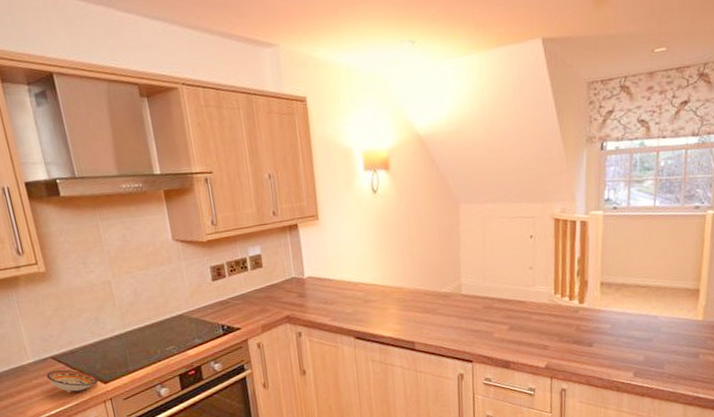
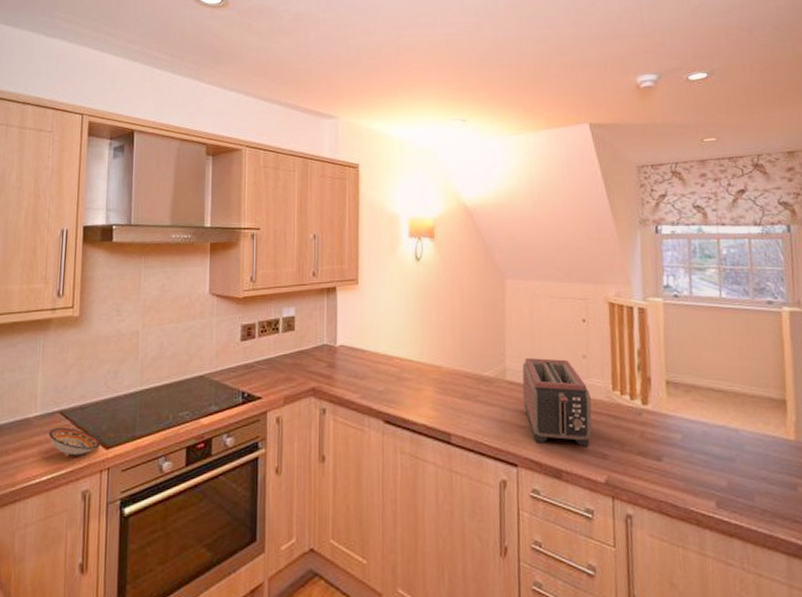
toaster: none [476,272,536,343] -> present [522,357,592,447]

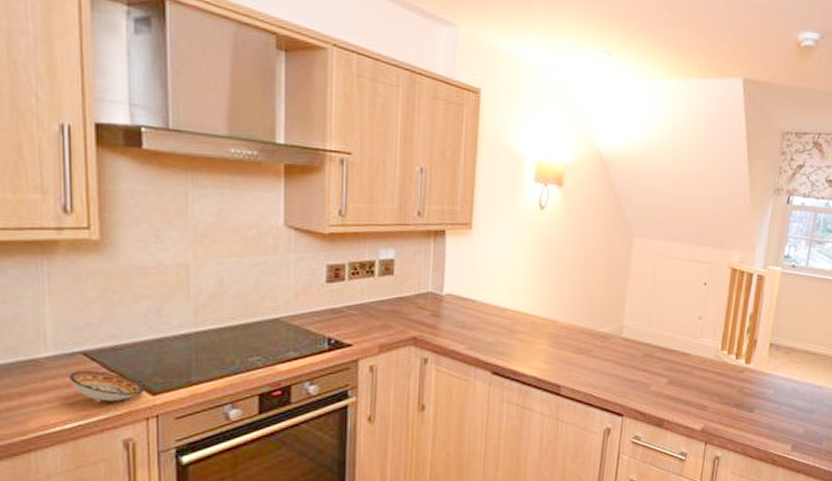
toaster: present [522,357,592,447] -> none [636,316,700,400]

